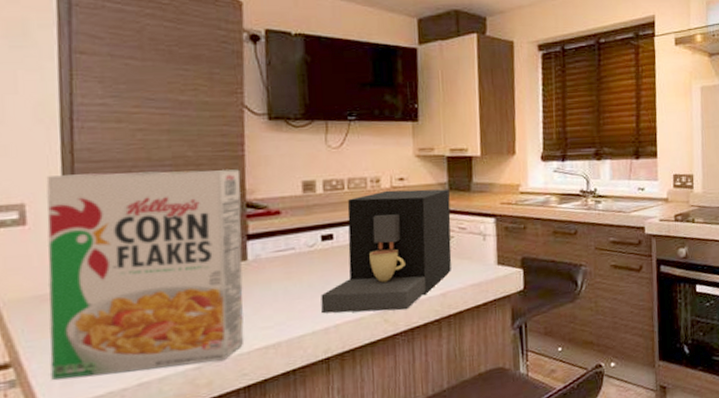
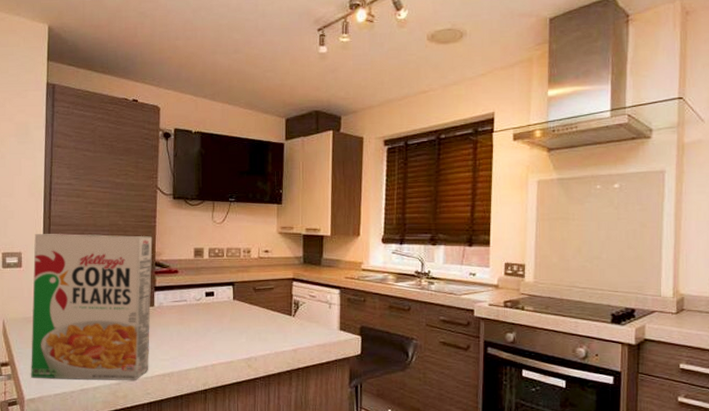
coffee maker: present [321,189,452,314] -> none [203,260,304,359]

